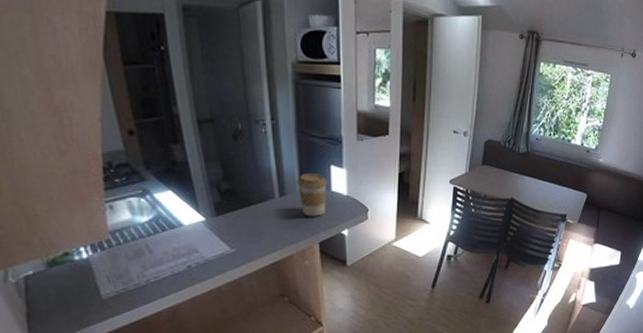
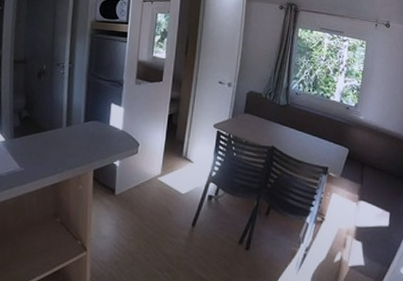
coffee cup: present [297,174,328,217] -> none [82,108,107,147]

